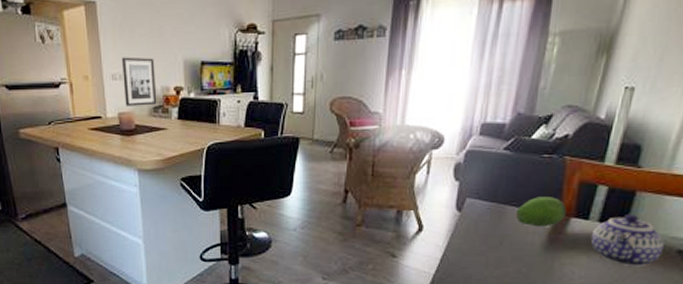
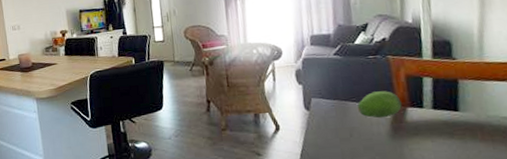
wall art: present [122,57,157,106] -> none [19,11,48,49]
teapot: present [590,214,664,266] -> none [429,99,500,147]

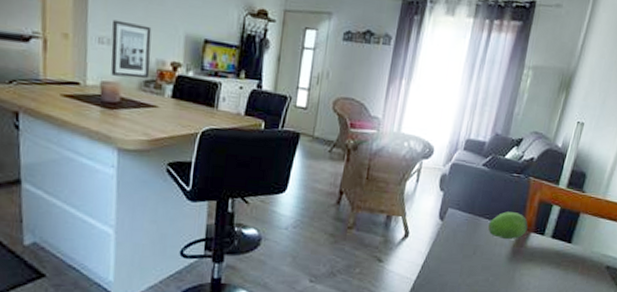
wall art: none [19,11,48,49] -> present [111,19,152,78]

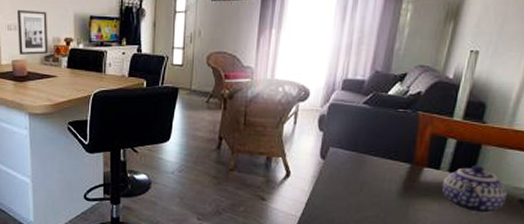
fruit: present [487,211,528,239] -> none [373,147,420,175]
teapot: none [544,232,597,279] -> present [441,165,507,214]

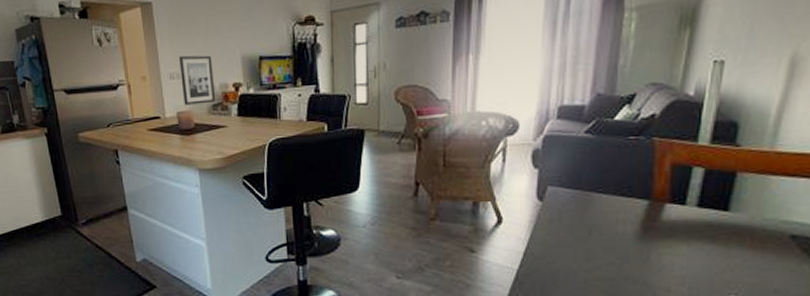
teapot: present [441,165,507,214] -> none [689,197,774,255]

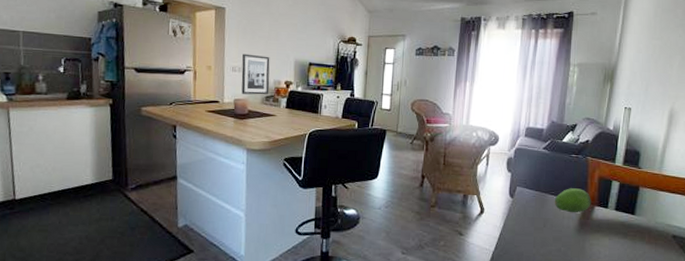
fruit: none [602,181,660,214] -> present [554,188,591,212]

